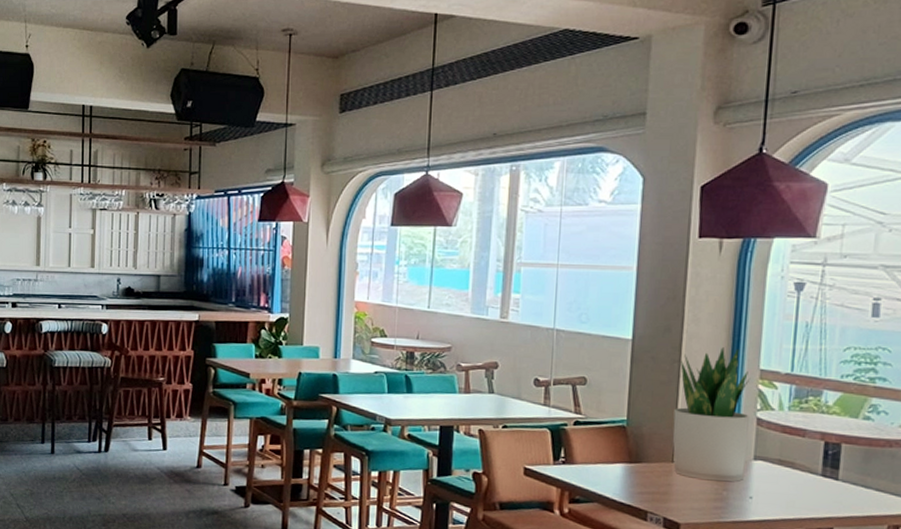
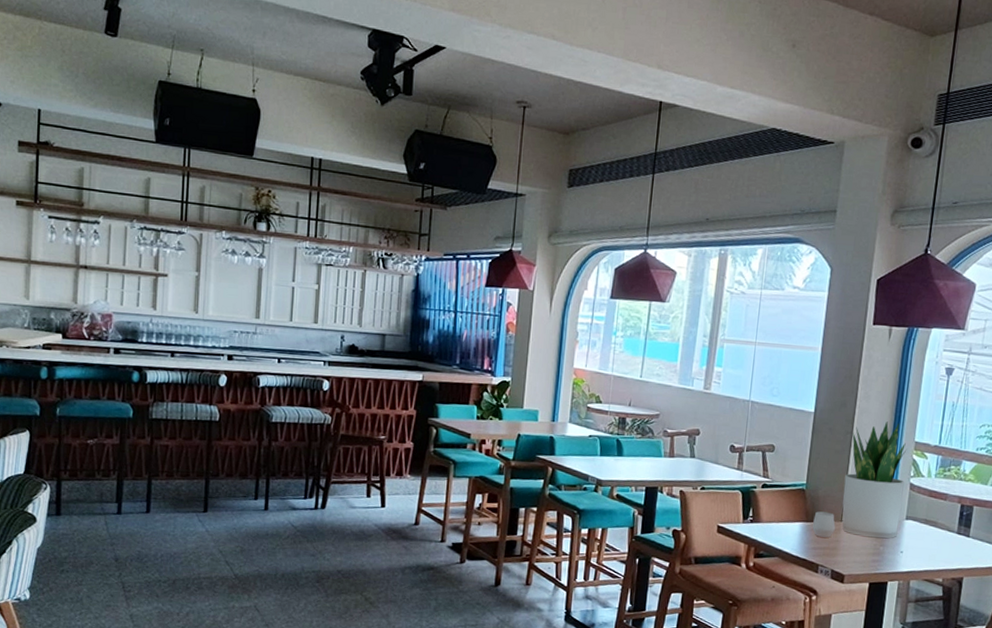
cup: none [636,451,666,482] -> present [811,511,836,539]

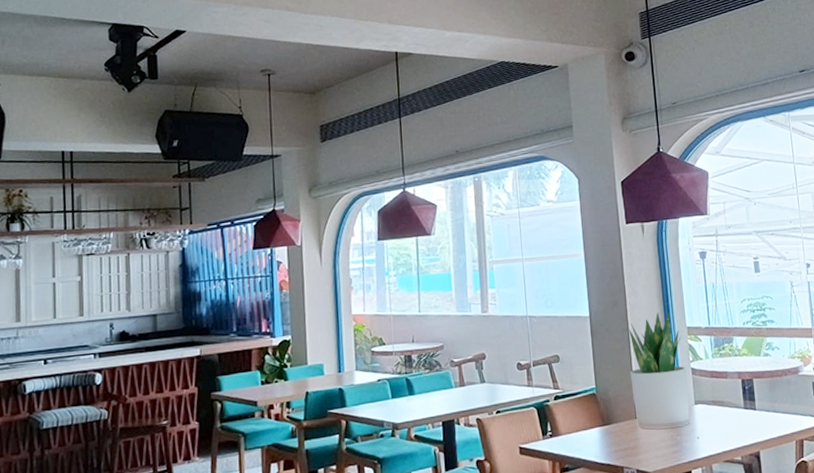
cup: present [811,511,836,539] -> none [609,412,632,439]

